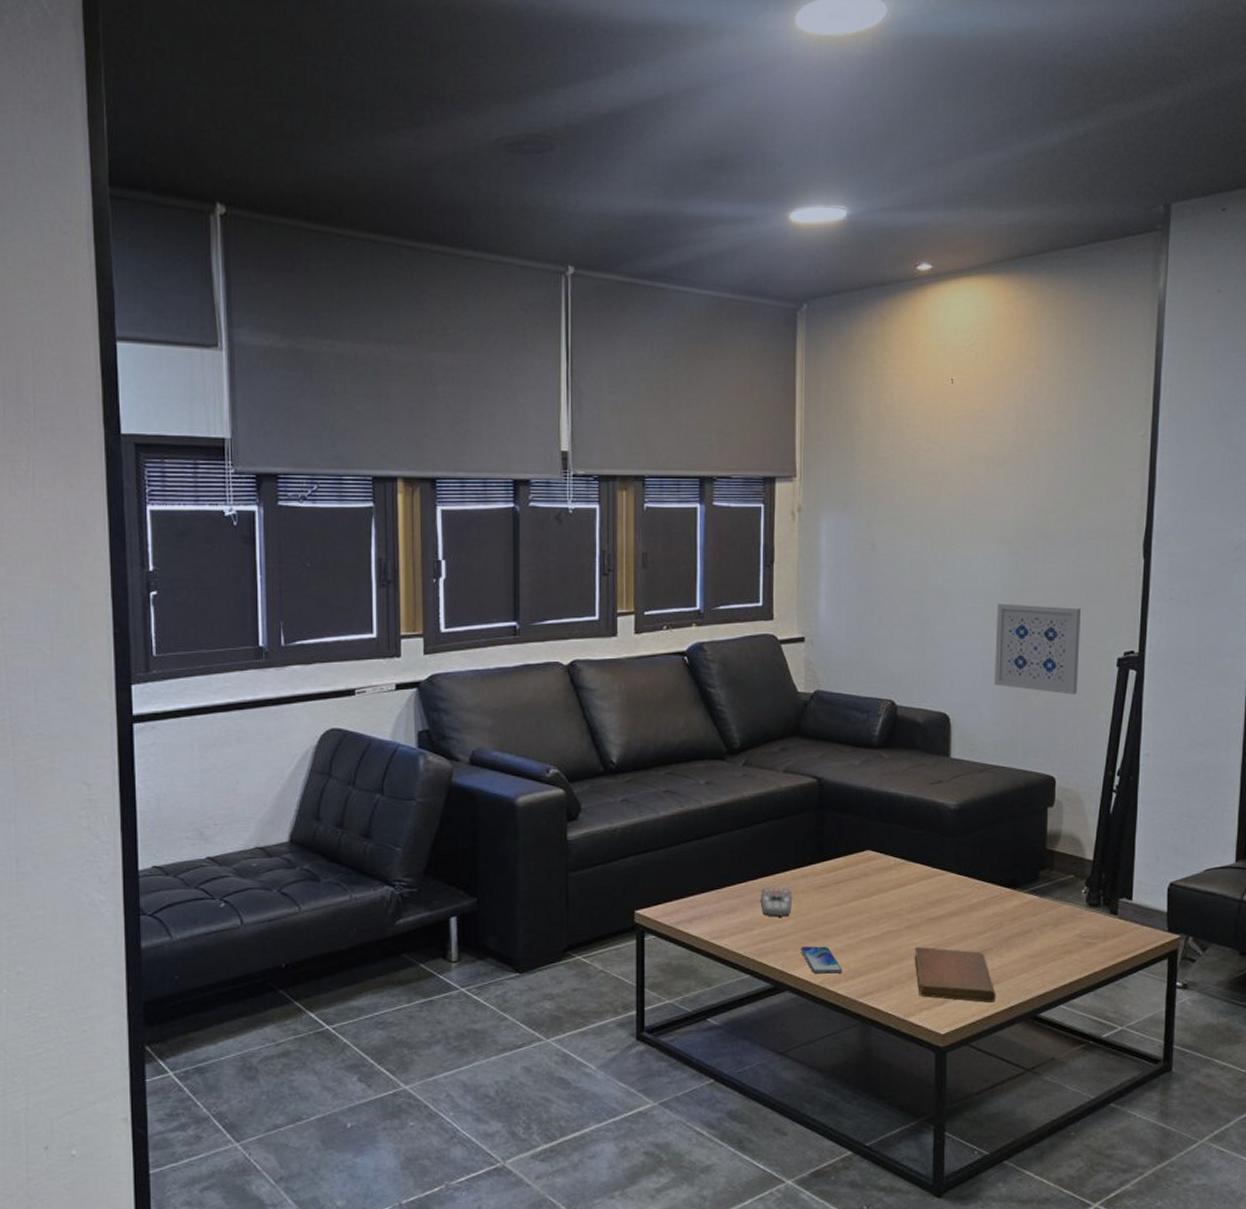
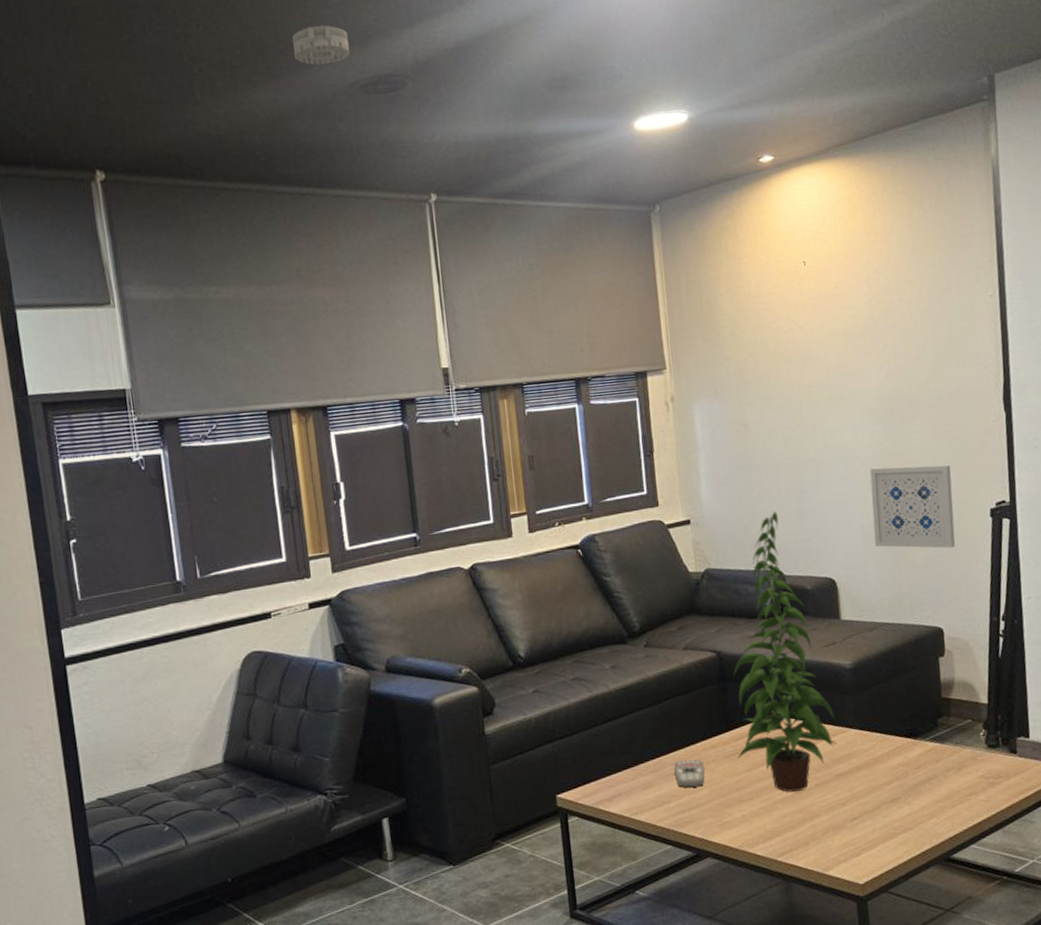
smoke detector: none [439,74,499,117] -> present [292,25,349,65]
smartphone: present [801,946,842,974] -> none [717,811,760,839]
plant: none [827,638,934,932] -> present [733,512,837,792]
notebook: present [914,947,996,1003] -> none [826,801,909,851]

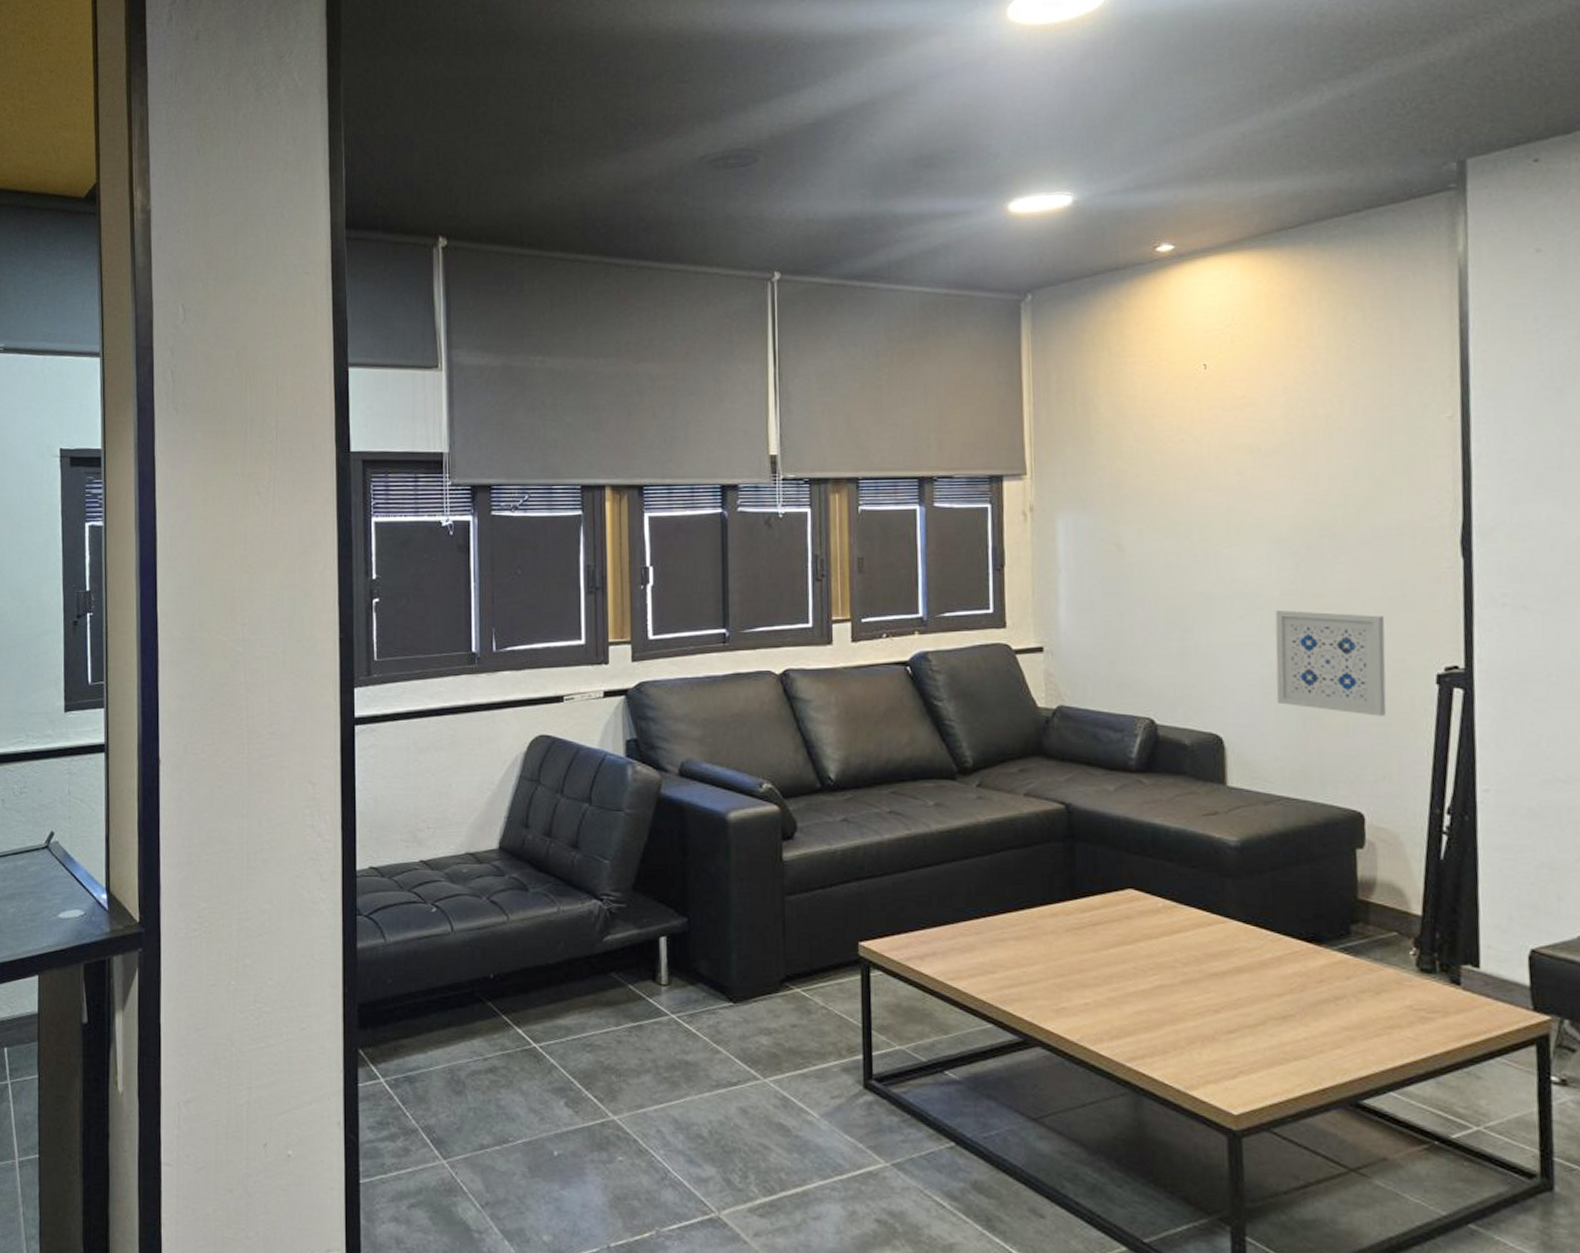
smoke detector: present [292,25,349,65] -> none [645,99,703,139]
remote control: present [674,759,705,788] -> none [1003,925,1040,960]
plant: present [733,512,837,792] -> none [1082,649,1213,985]

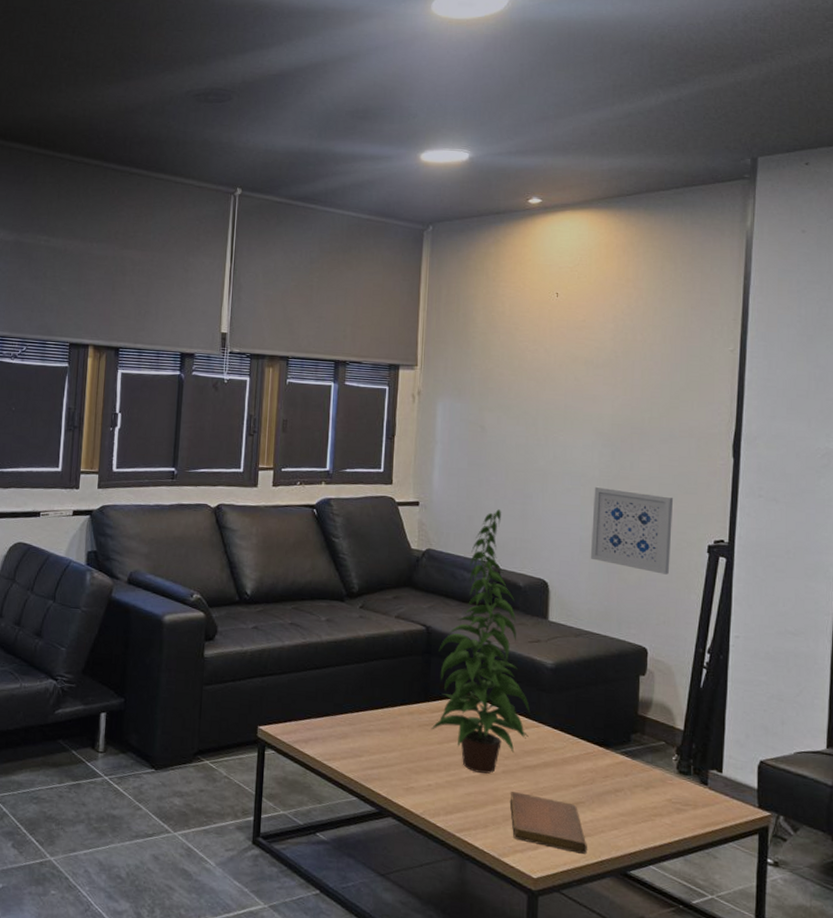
plant: none [1082,649,1213,985] -> present [431,509,531,774]
notebook: none [1193,1007,1303,1081] -> present [509,792,587,854]

